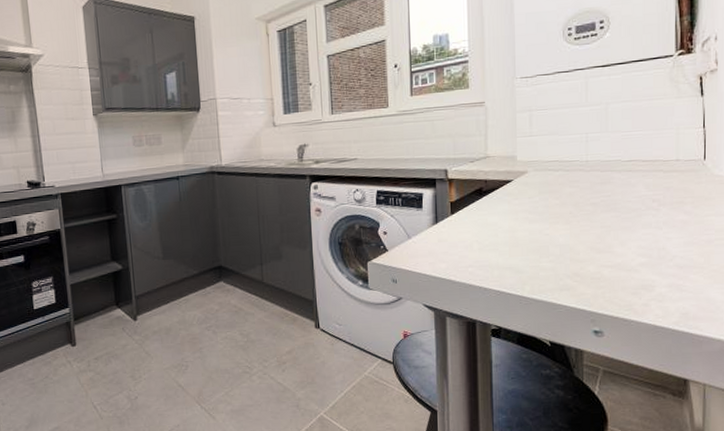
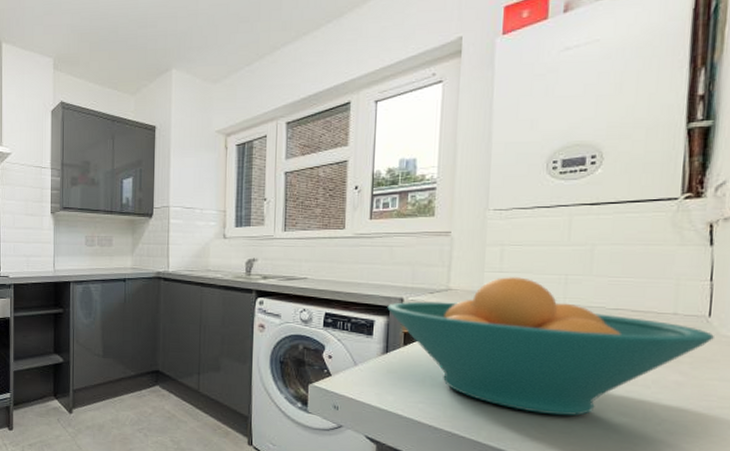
fruit bowl: none [433,139,709,264] -> present [387,277,714,416]

